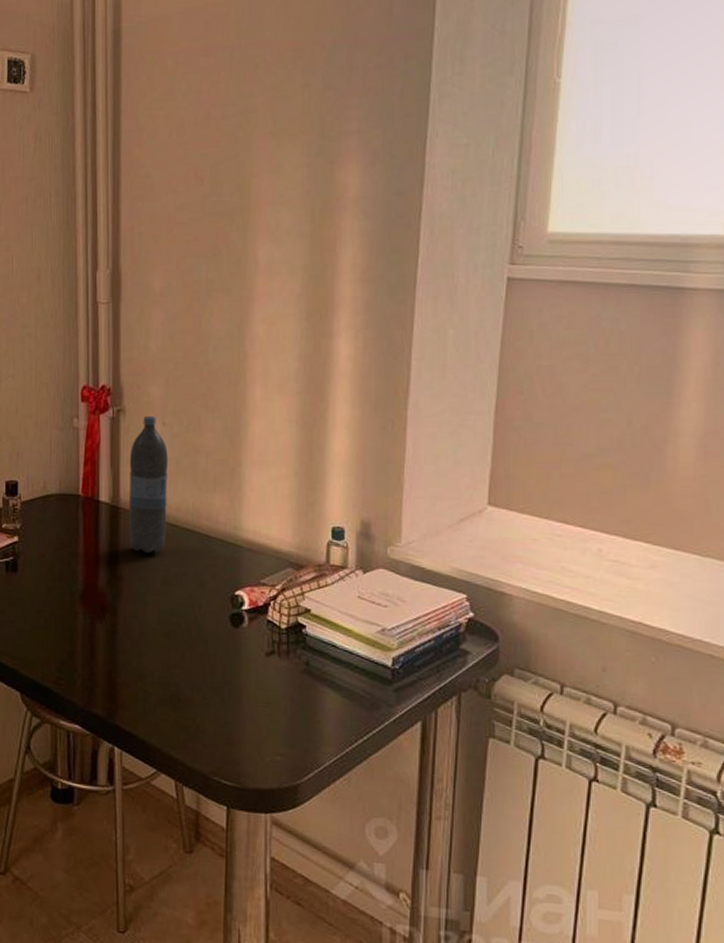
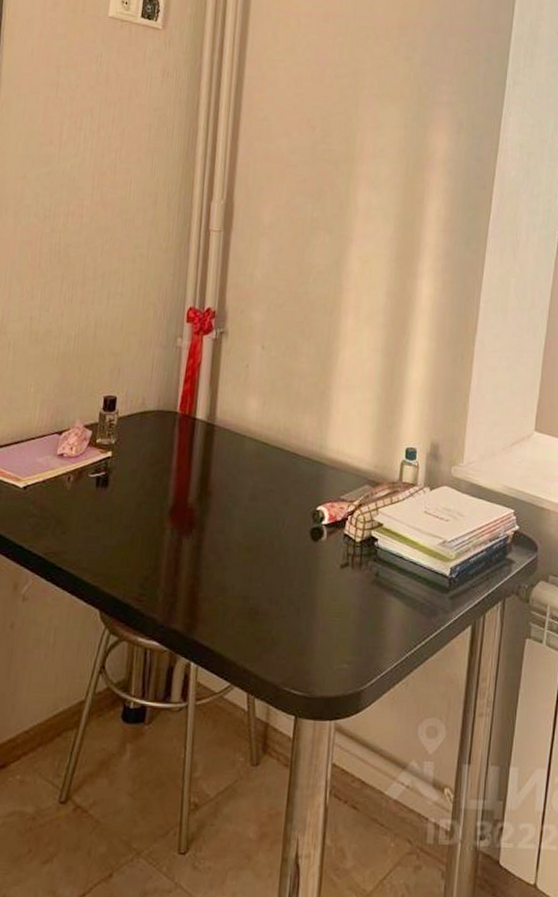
water bottle: present [128,415,168,554] -> none [222,338,265,470]

